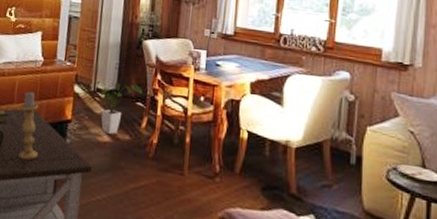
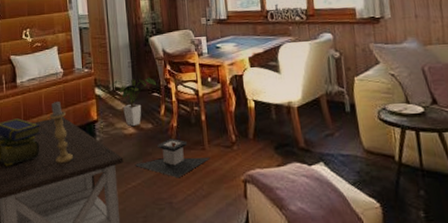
lantern: none [104,156,188,201] -> present [136,138,210,178]

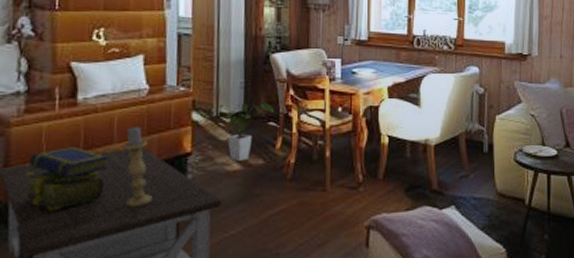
lantern: present [136,138,210,178] -> none [237,177,331,225]

